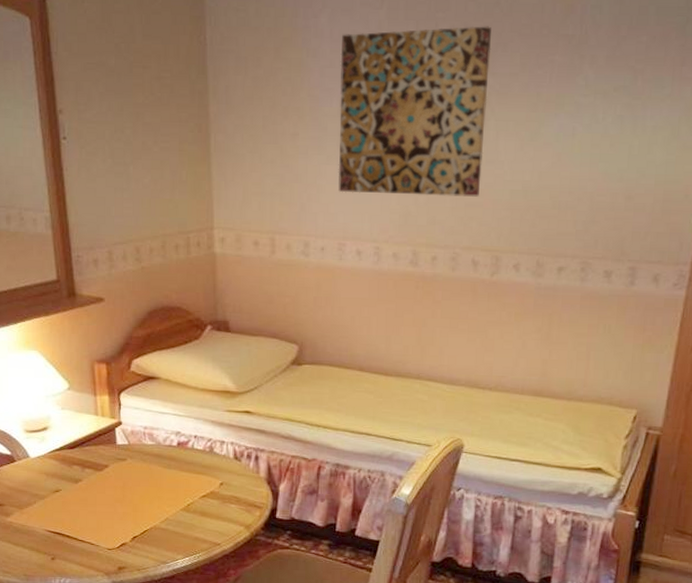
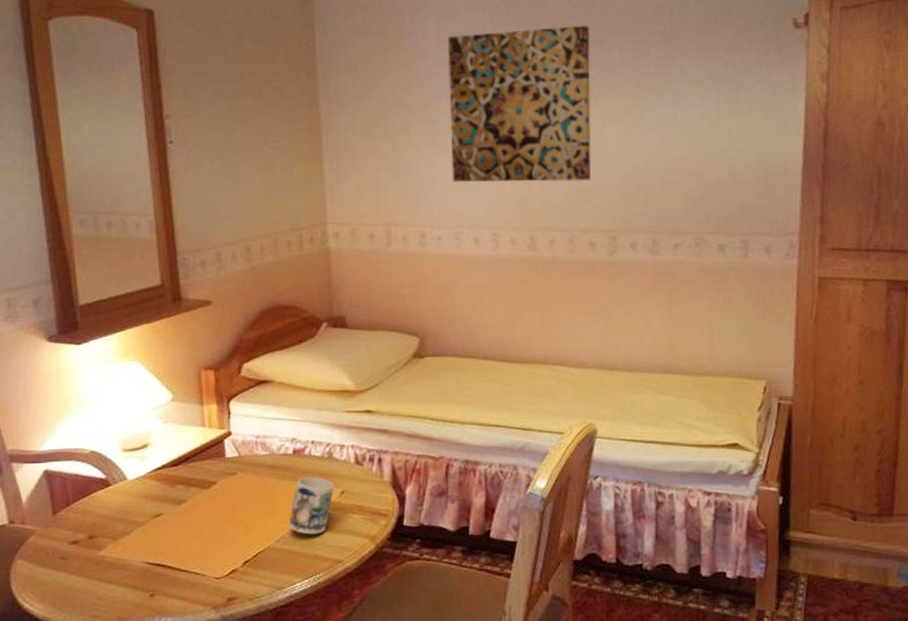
mug: none [172,468,215,519] -> present [288,477,335,535]

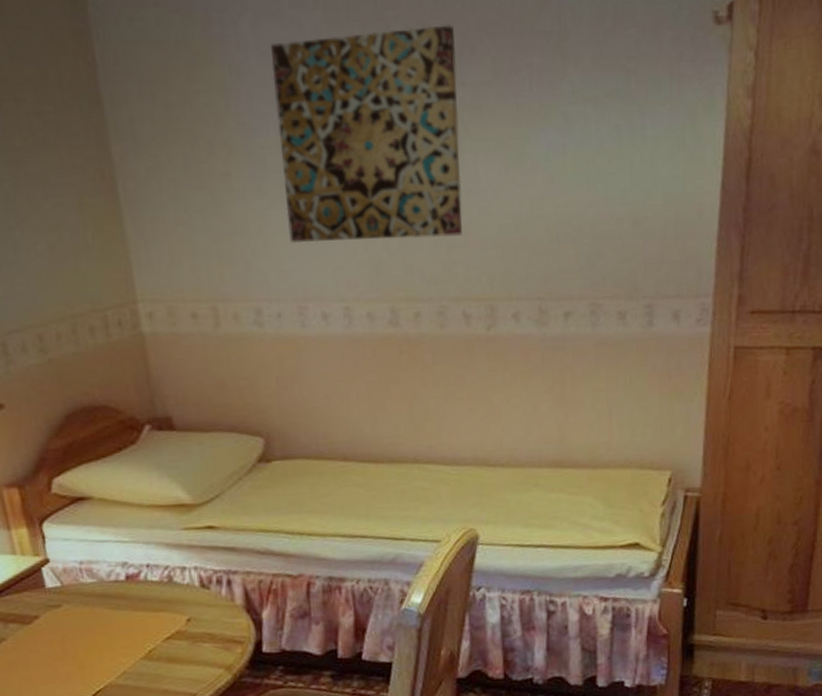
mug: present [288,477,335,535] -> none [129,604,180,668]

